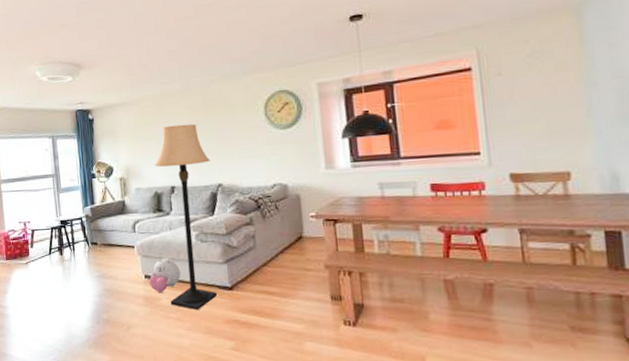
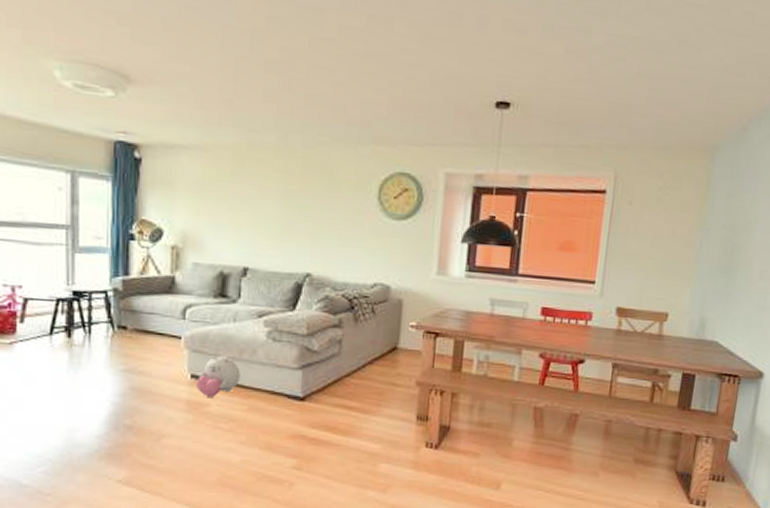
lamp: present [154,124,217,311] -> none [222,188,300,422]

